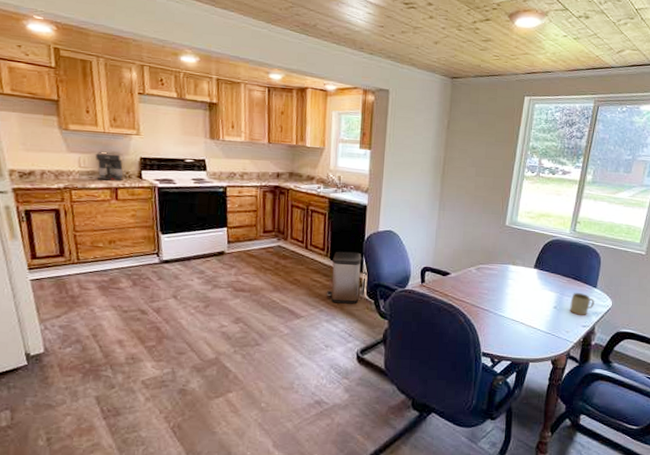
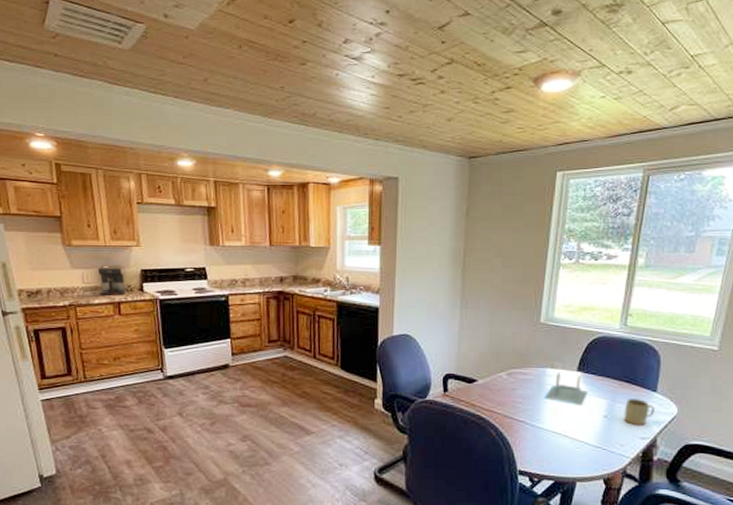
pedal bin: present [326,251,362,304] -> none [338,359,375,418]
napkin holder: none [506,269,542,298] -> present [544,373,588,406]

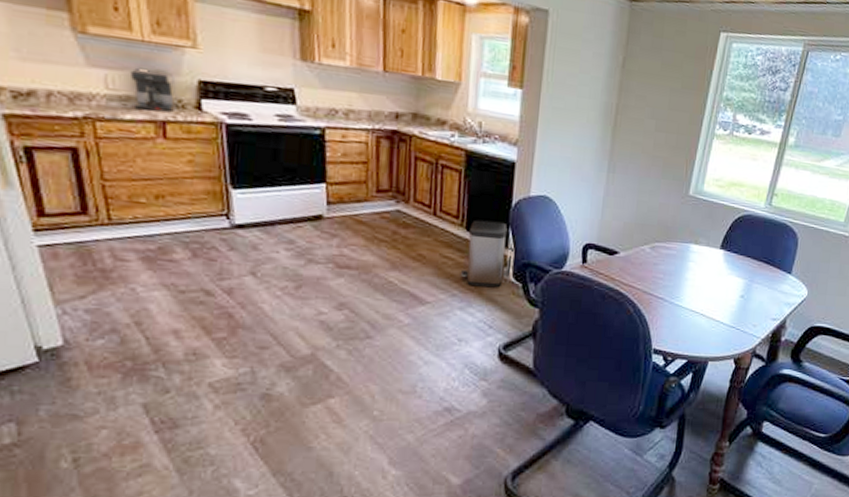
pedal bin: none [338,359,375,418] -> present [460,219,508,288]
napkin holder: present [544,373,588,406] -> none [685,249,728,285]
mug: present [624,399,655,425] -> none [759,280,788,307]

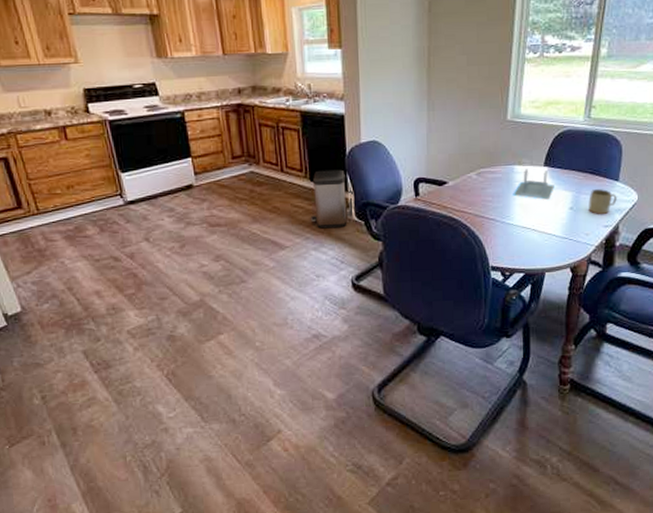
coffee maker: present [129,69,176,113] -> none [34,87,71,121]
napkin holder: none [685,249,728,285] -> present [513,169,554,200]
mug: none [759,280,788,307] -> present [588,189,617,214]

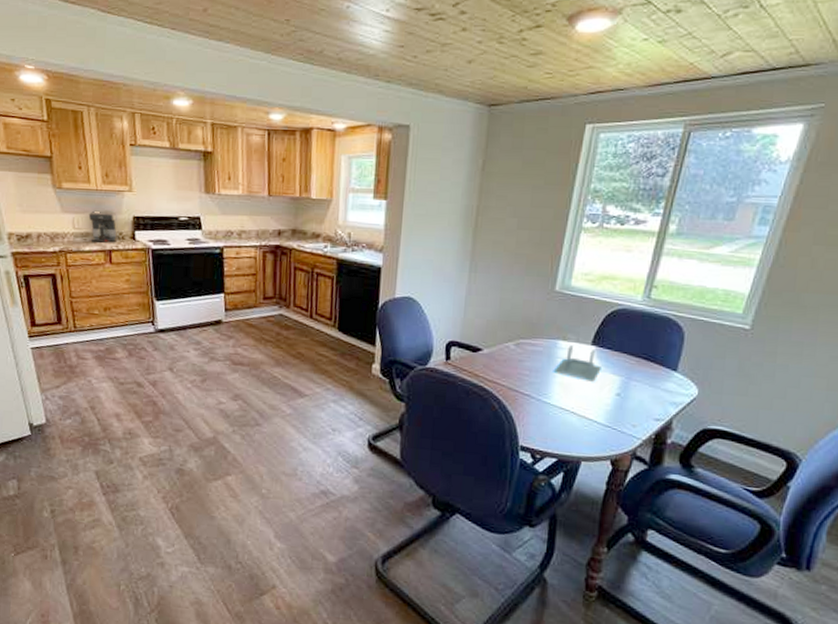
coffee maker: none [34,87,71,121] -> present [88,211,118,243]
pedal bin: present [310,169,347,229] -> none [333,321,375,383]
mug: present [588,189,617,214] -> none [638,377,673,406]

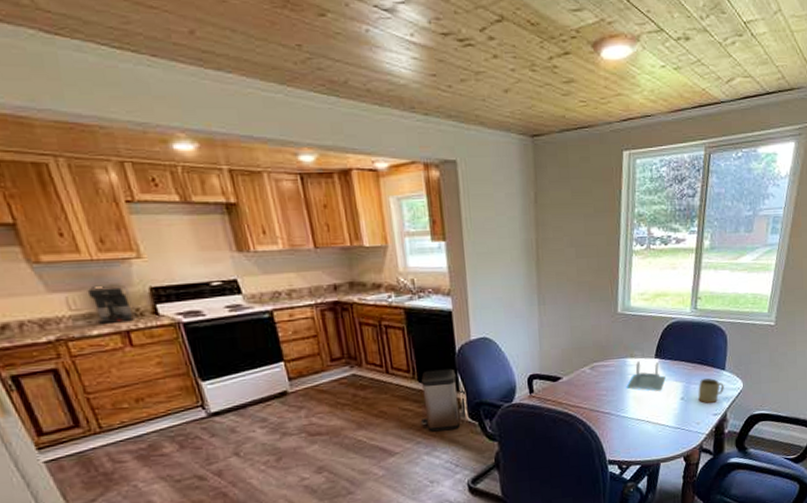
pedal bin: none [333,321,375,383] -> present [420,368,460,432]
mug: none [638,377,673,406] -> present [698,378,724,403]

